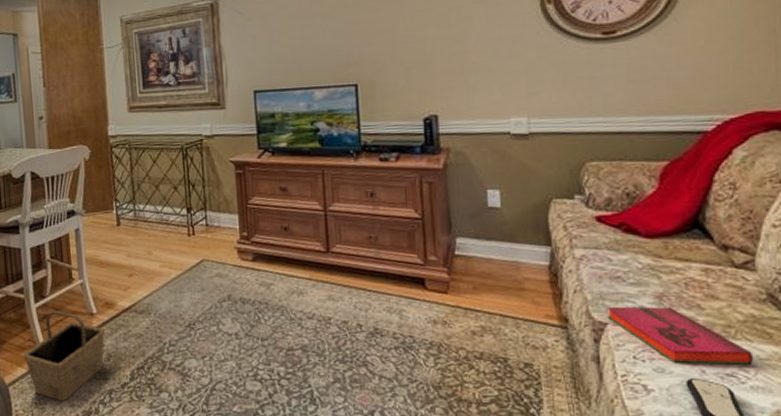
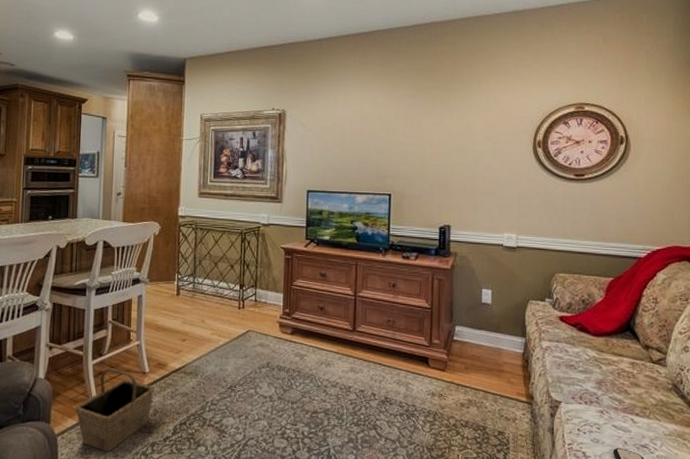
hardback book: present [606,306,754,364] -> none [561,388,661,439]

